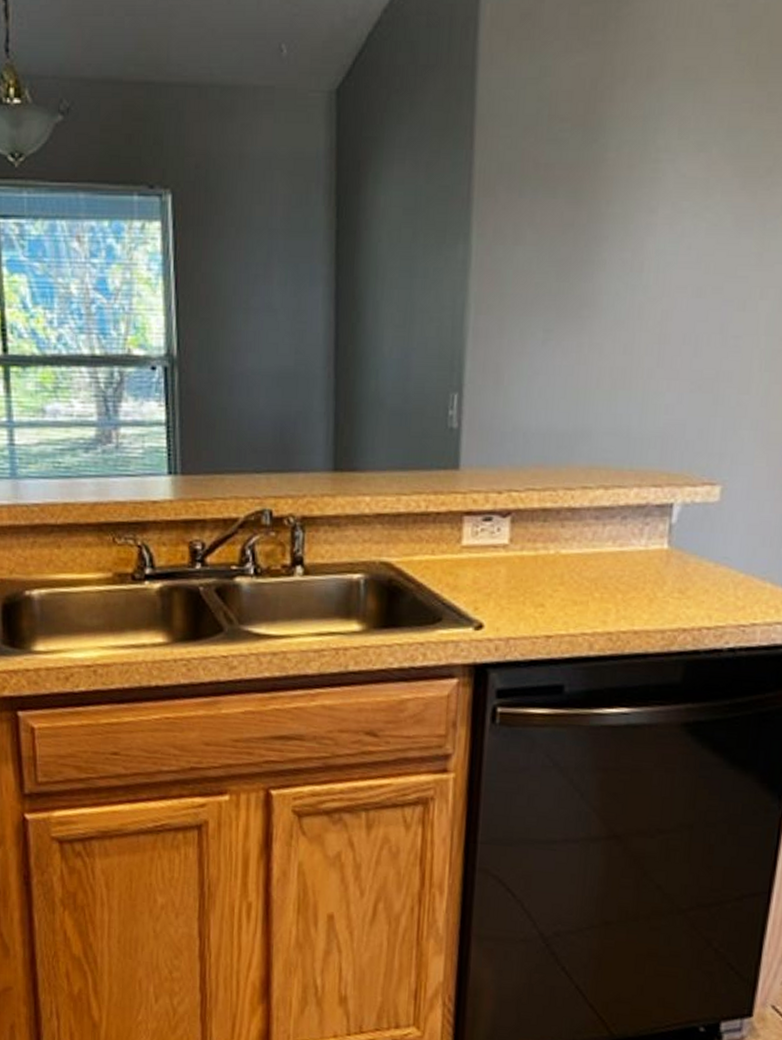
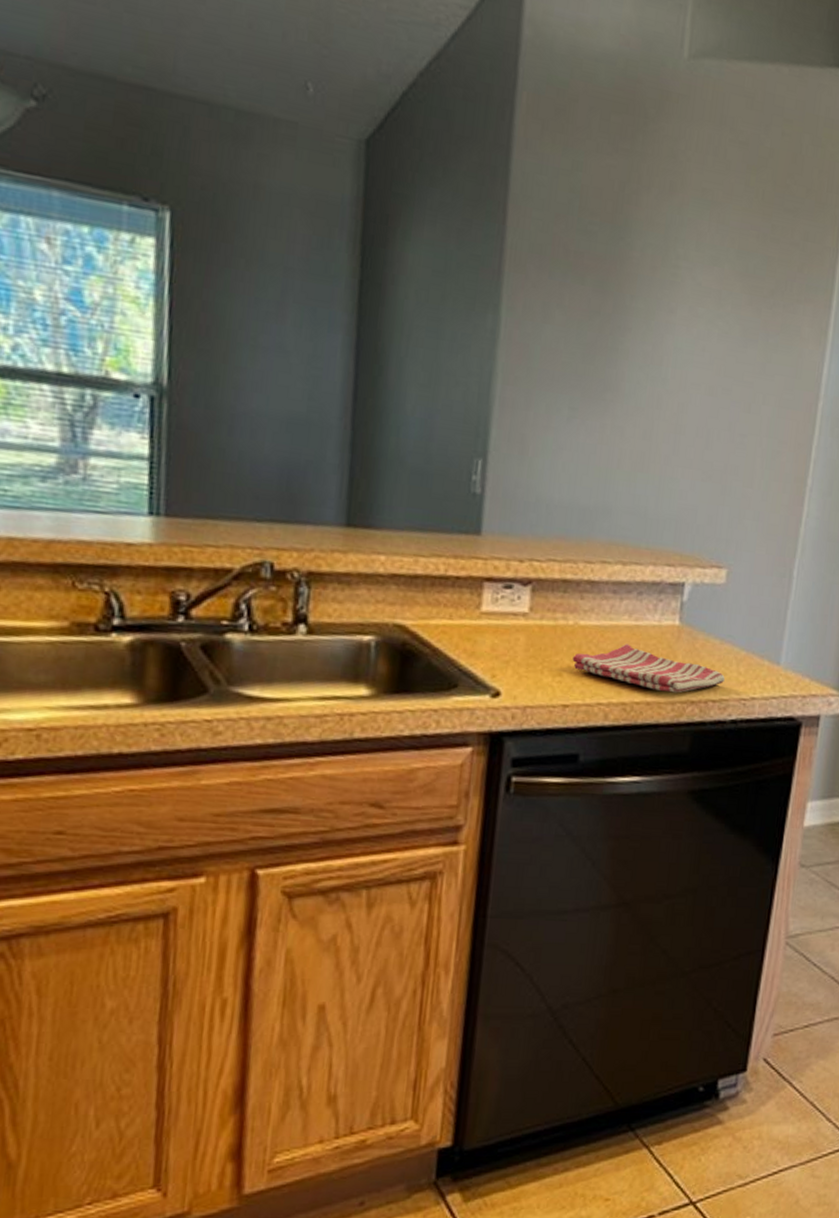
dish towel: none [554,571,720,621] -> present [572,644,725,693]

